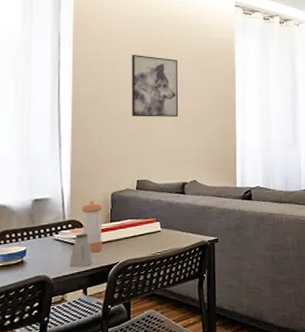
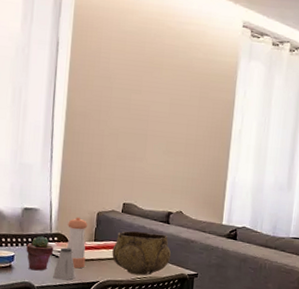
potted succulent: none [39,225,69,262] -> present [26,236,54,271]
decorative bowl: none [130,205,190,250] -> present [112,231,171,276]
wall art: present [132,55,179,117] -> none [123,70,175,142]

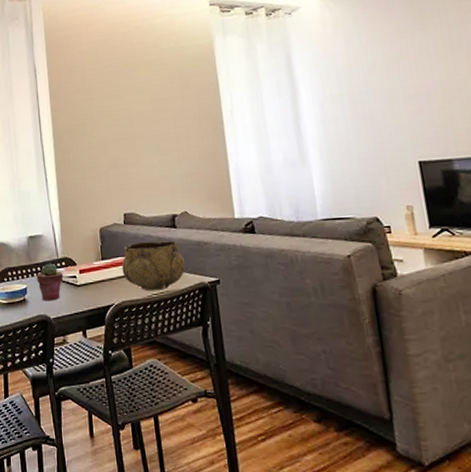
saltshaker: present [53,247,76,280] -> none [67,271,90,308]
pepper shaker: present [67,217,88,269] -> none [72,236,97,293]

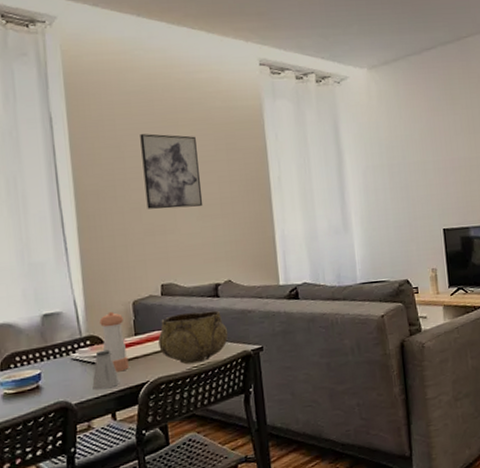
potted succulent: present [37,263,64,301] -> none [54,342,89,386]
saltshaker: none [67,271,90,308] -> present [92,349,120,390]
pepper shaker: none [72,236,97,293] -> present [99,311,129,372]
wall art: none [105,76,160,144] -> present [140,133,203,209]

